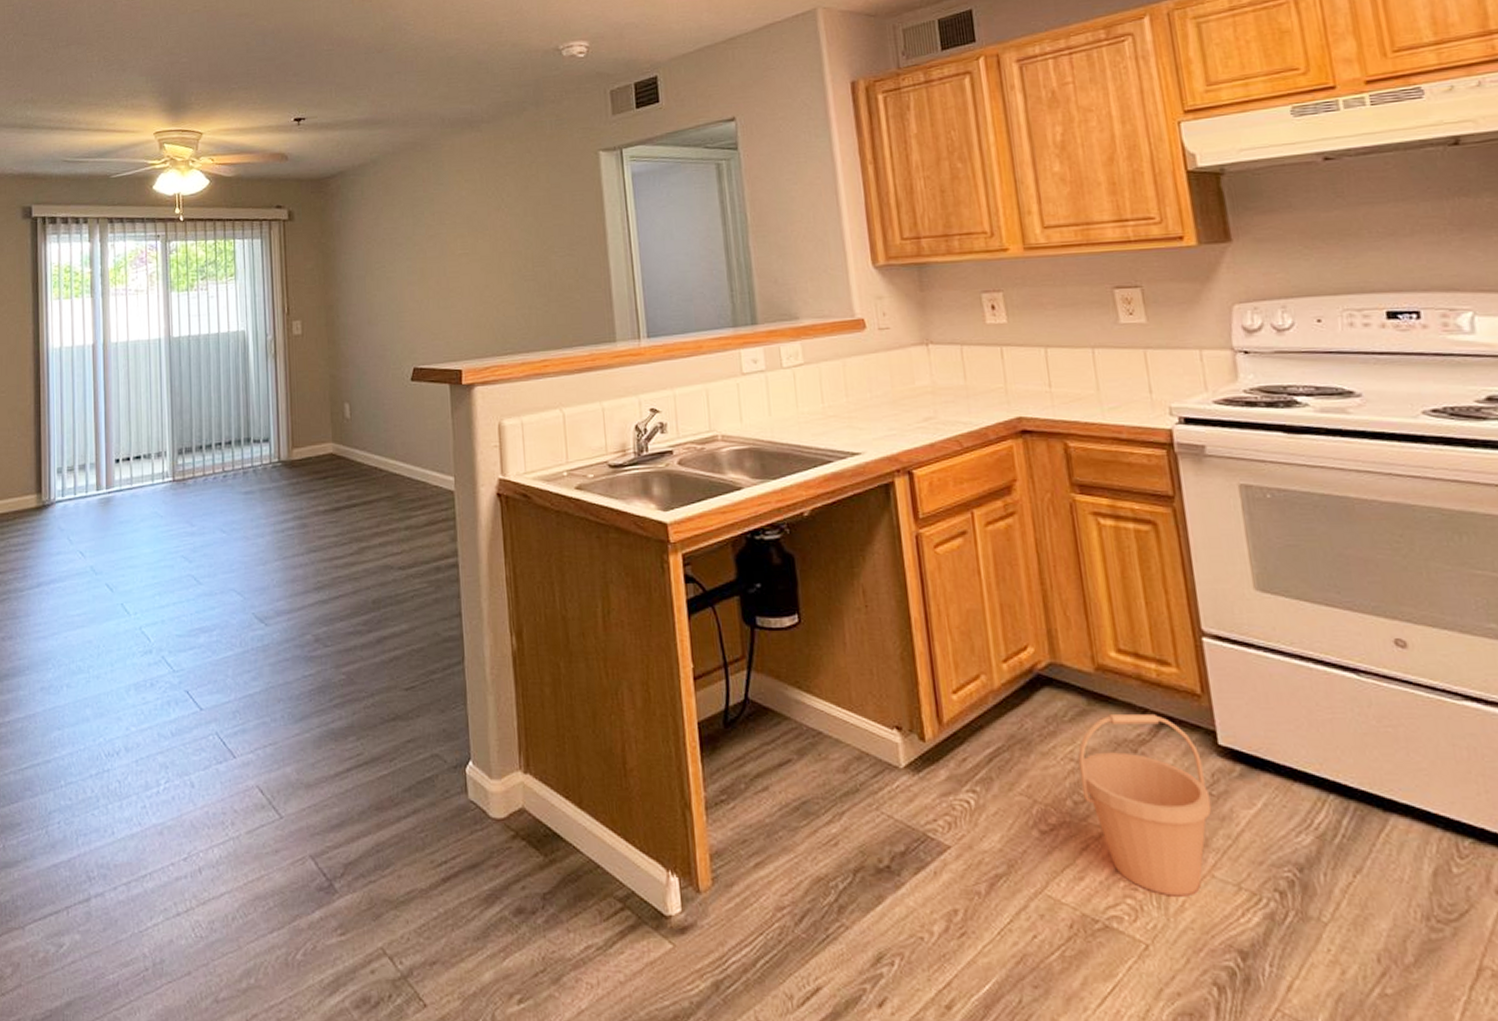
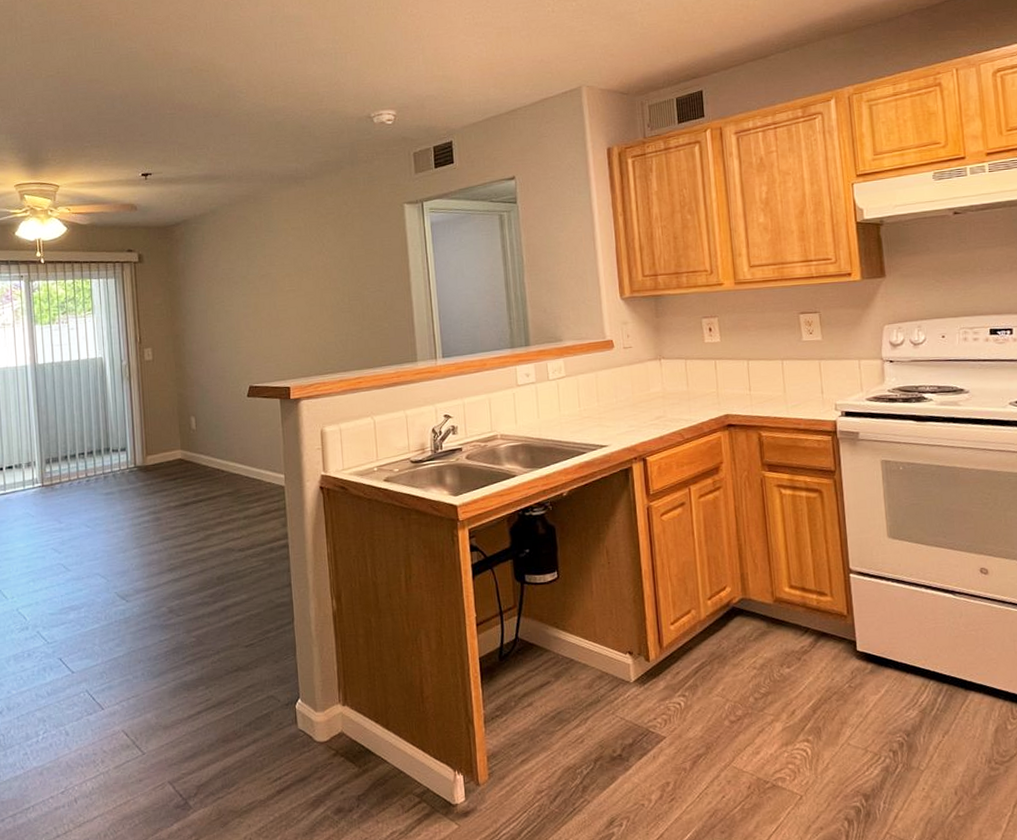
bucket: present [1077,713,1212,897] -> none [759,631,850,761]

